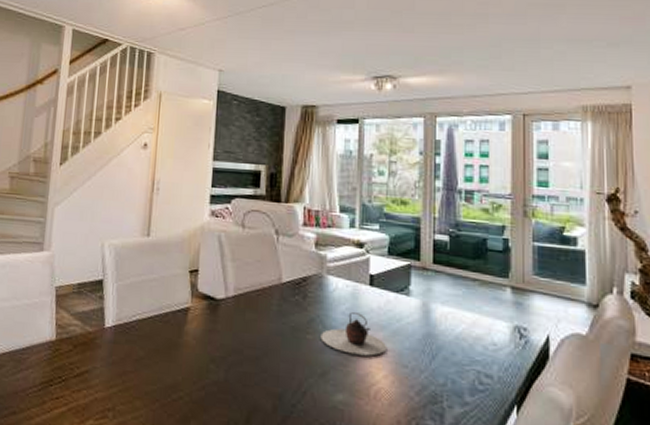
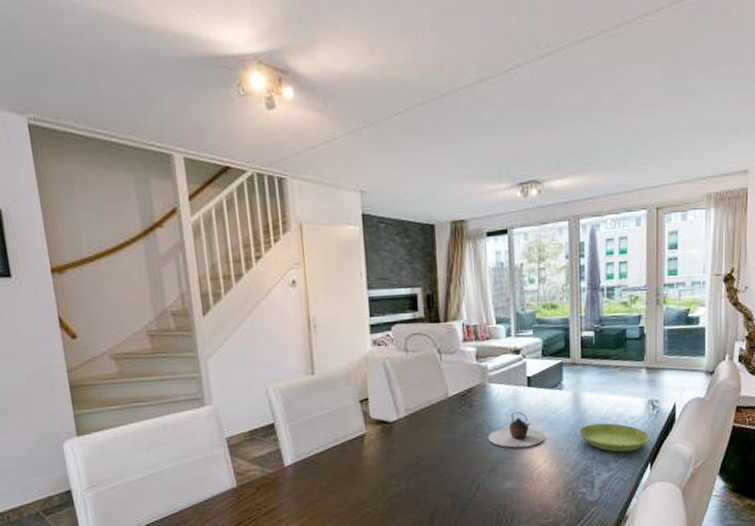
saucer: none [427,342,516,386] -> present [578,423,650,453]

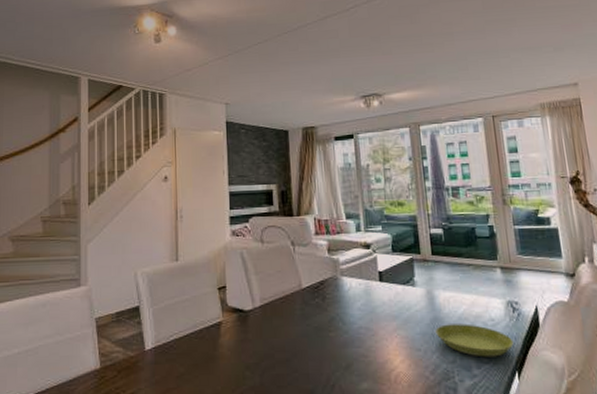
teapot: present [488,412,546,448] -> none [341,307,401,345]

